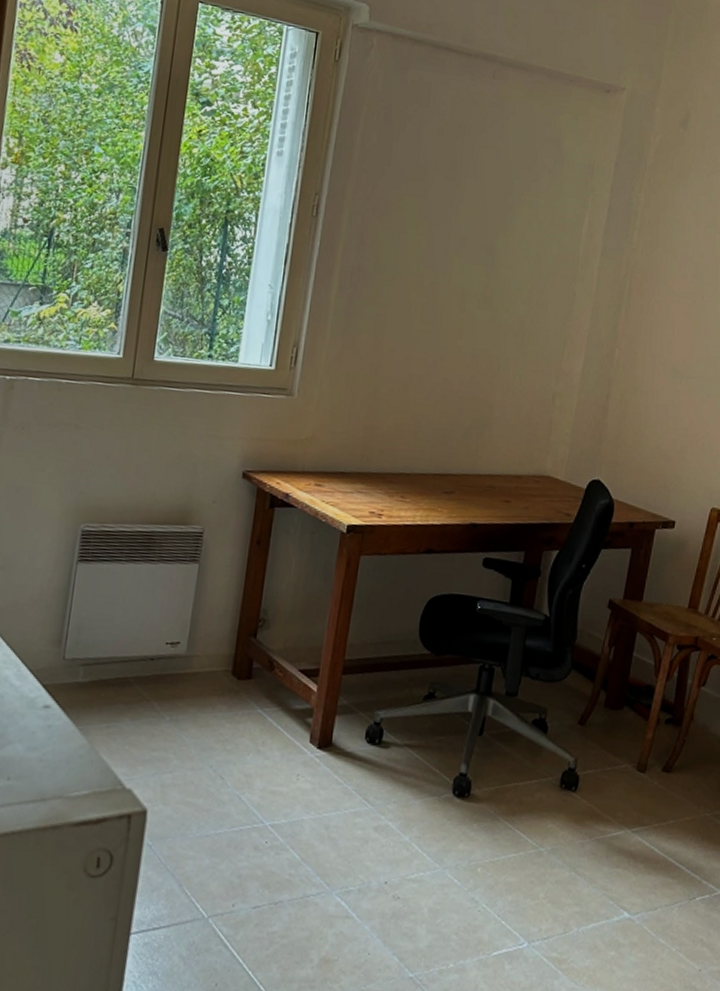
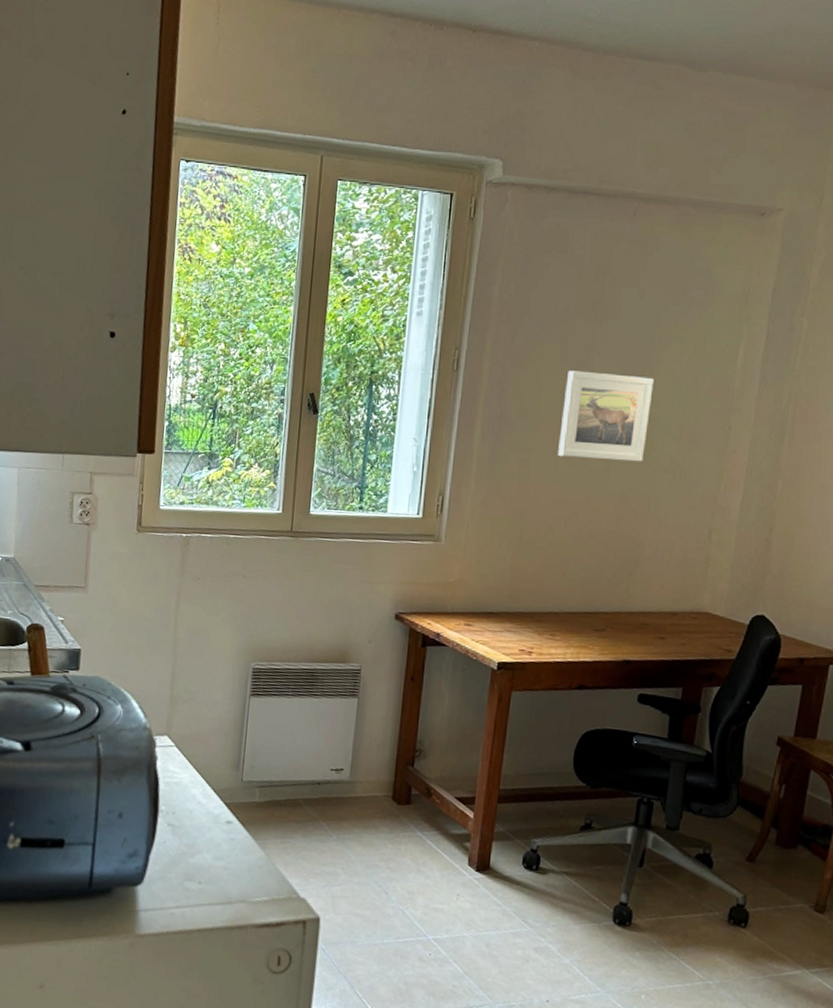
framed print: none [414,226,507,324] -> present [558,370,654,462]

